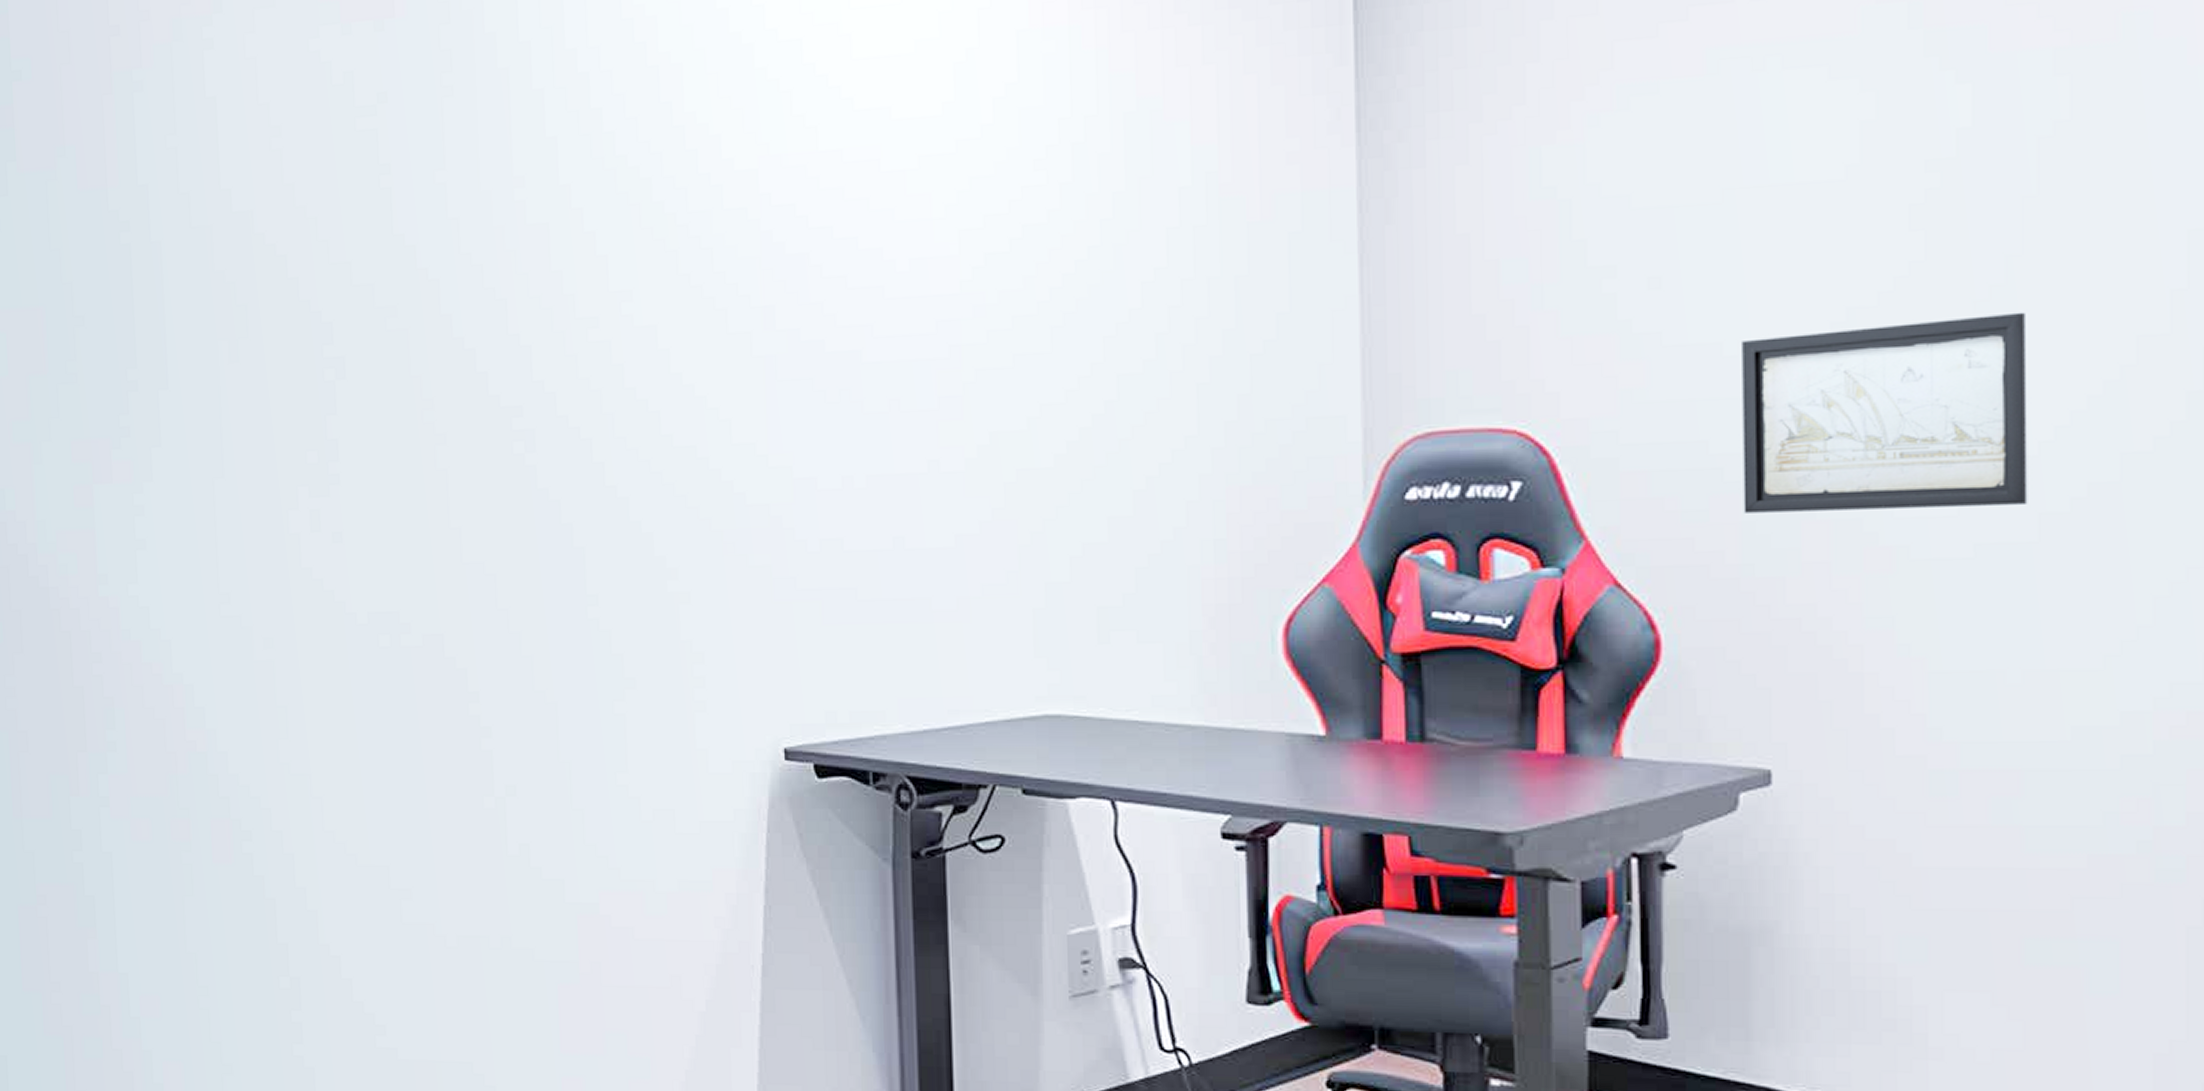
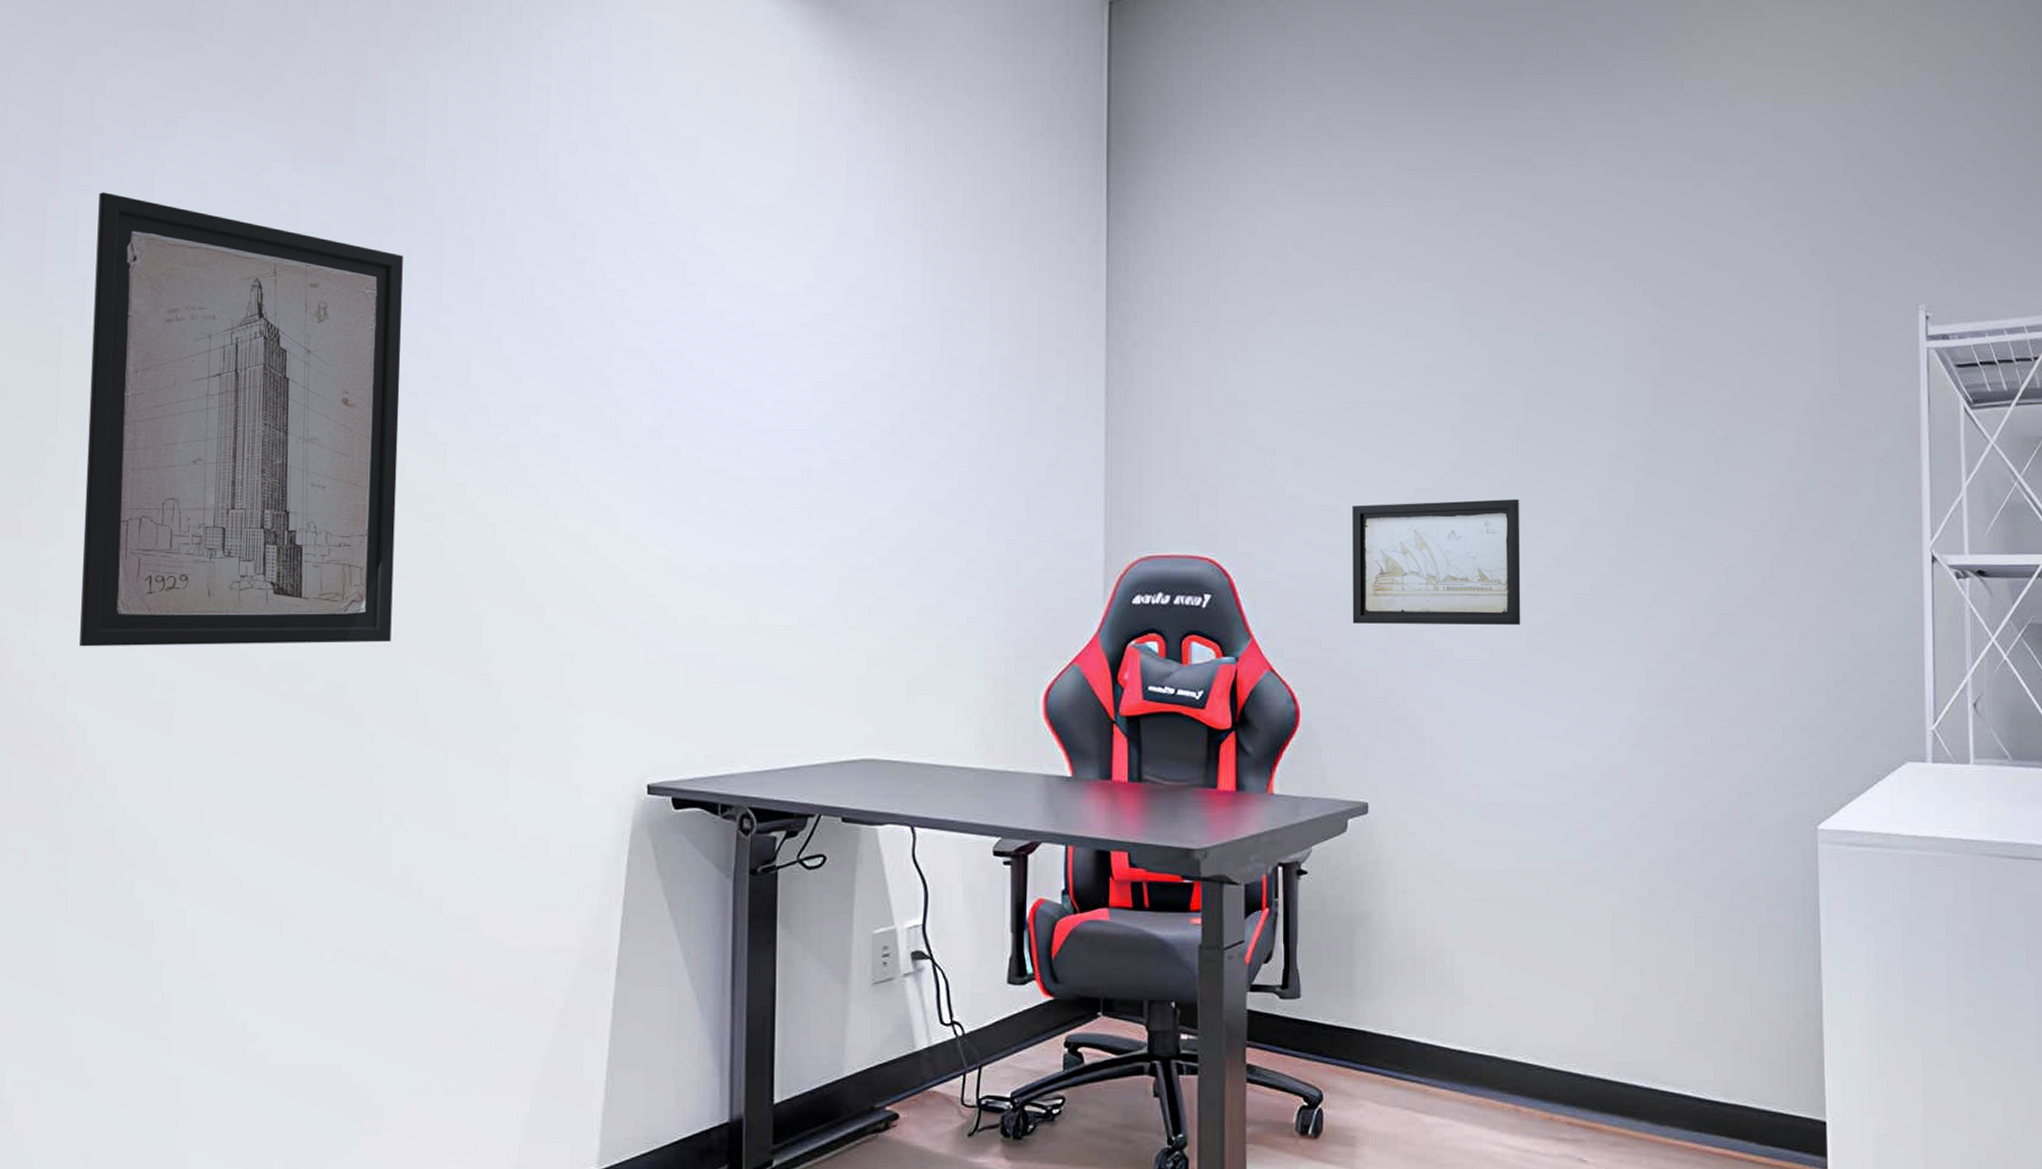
wall art: none [152,85,488,601] -> present [79,192,403,647]

